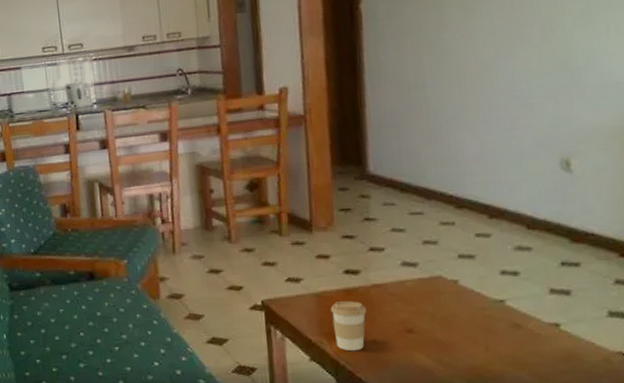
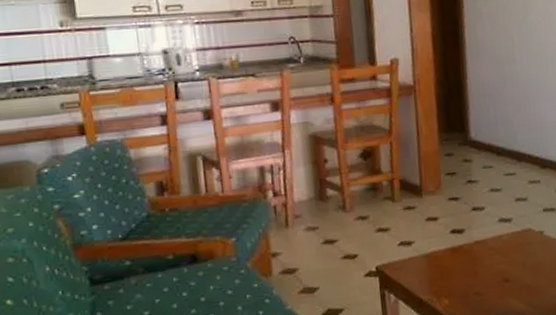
coffee cup: present [330,301,367,352] -> none [439,258,471,306]

